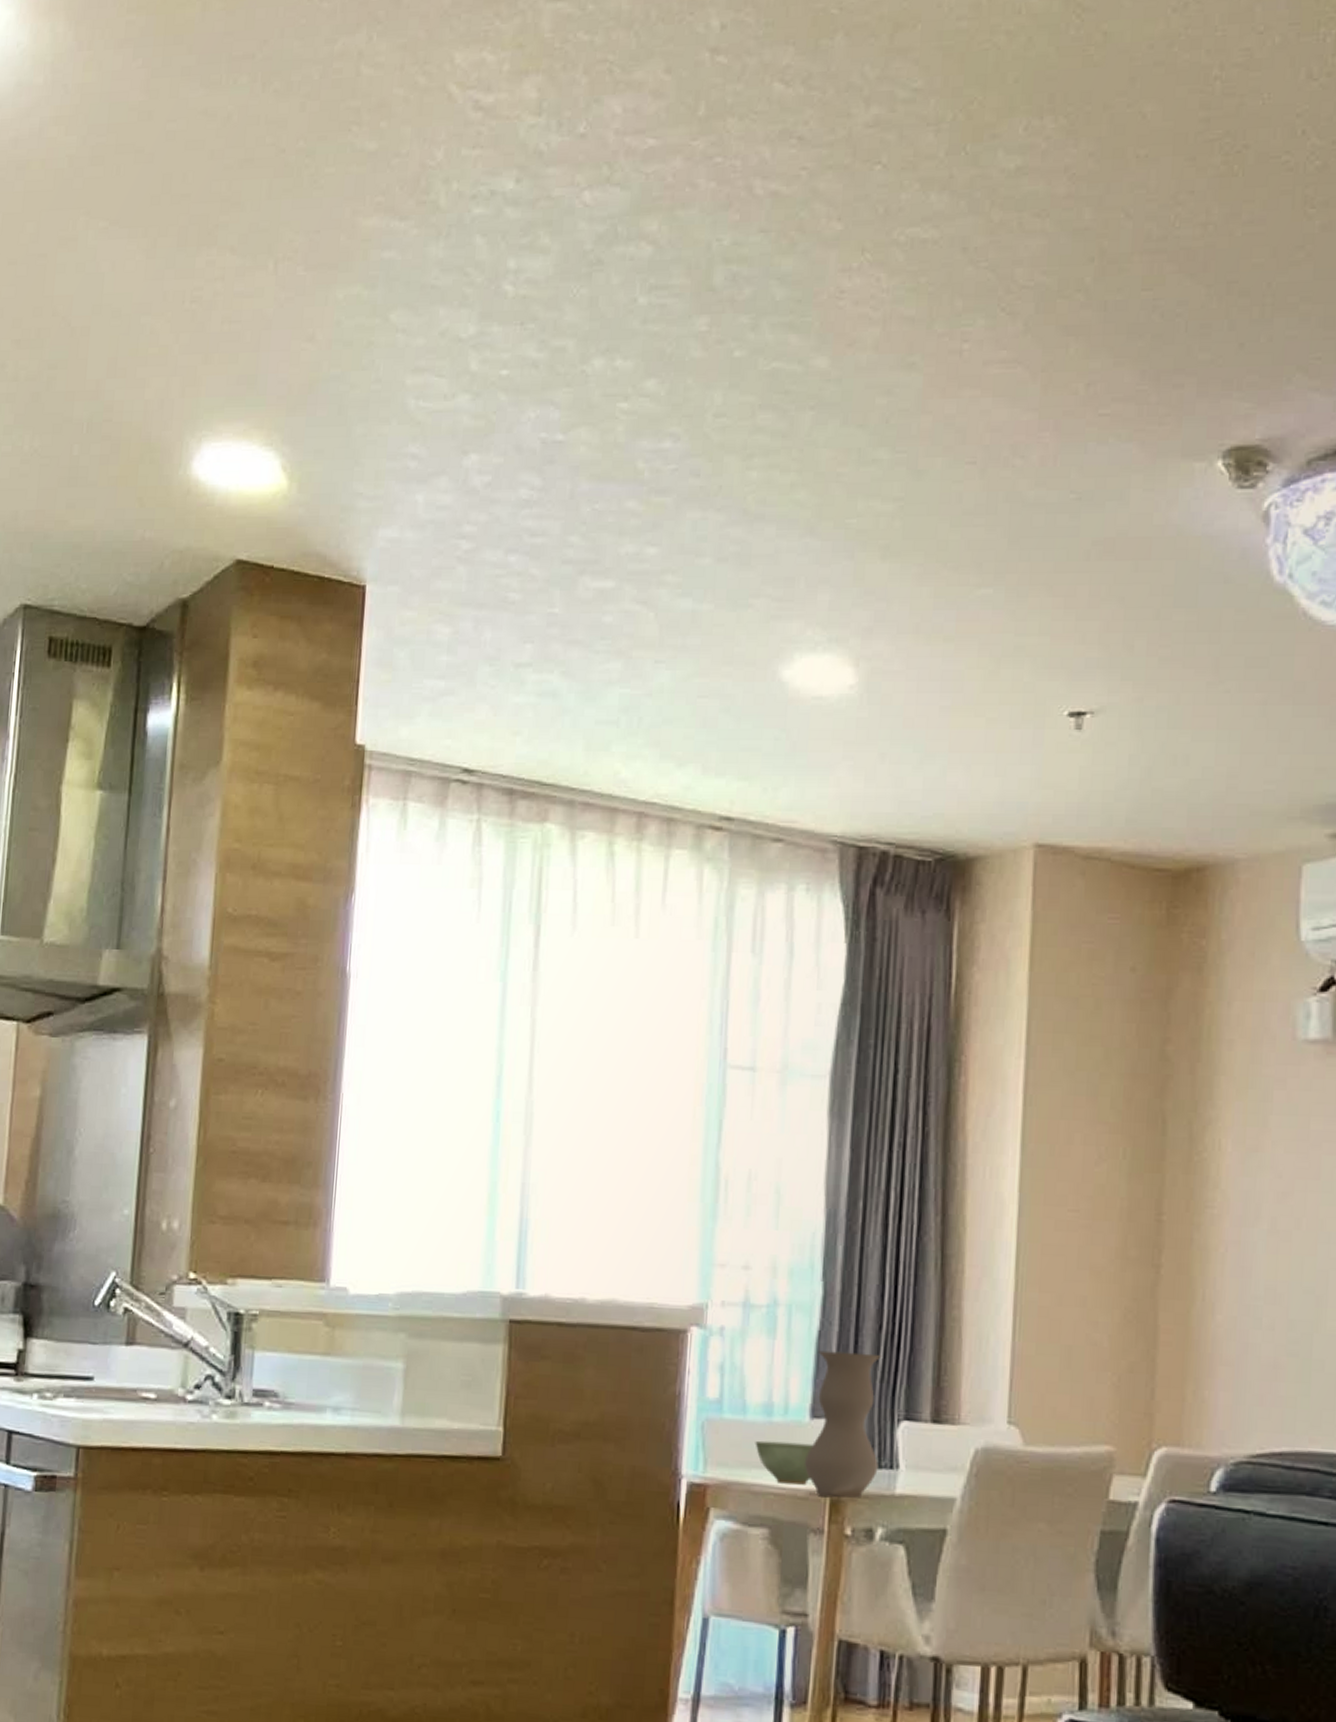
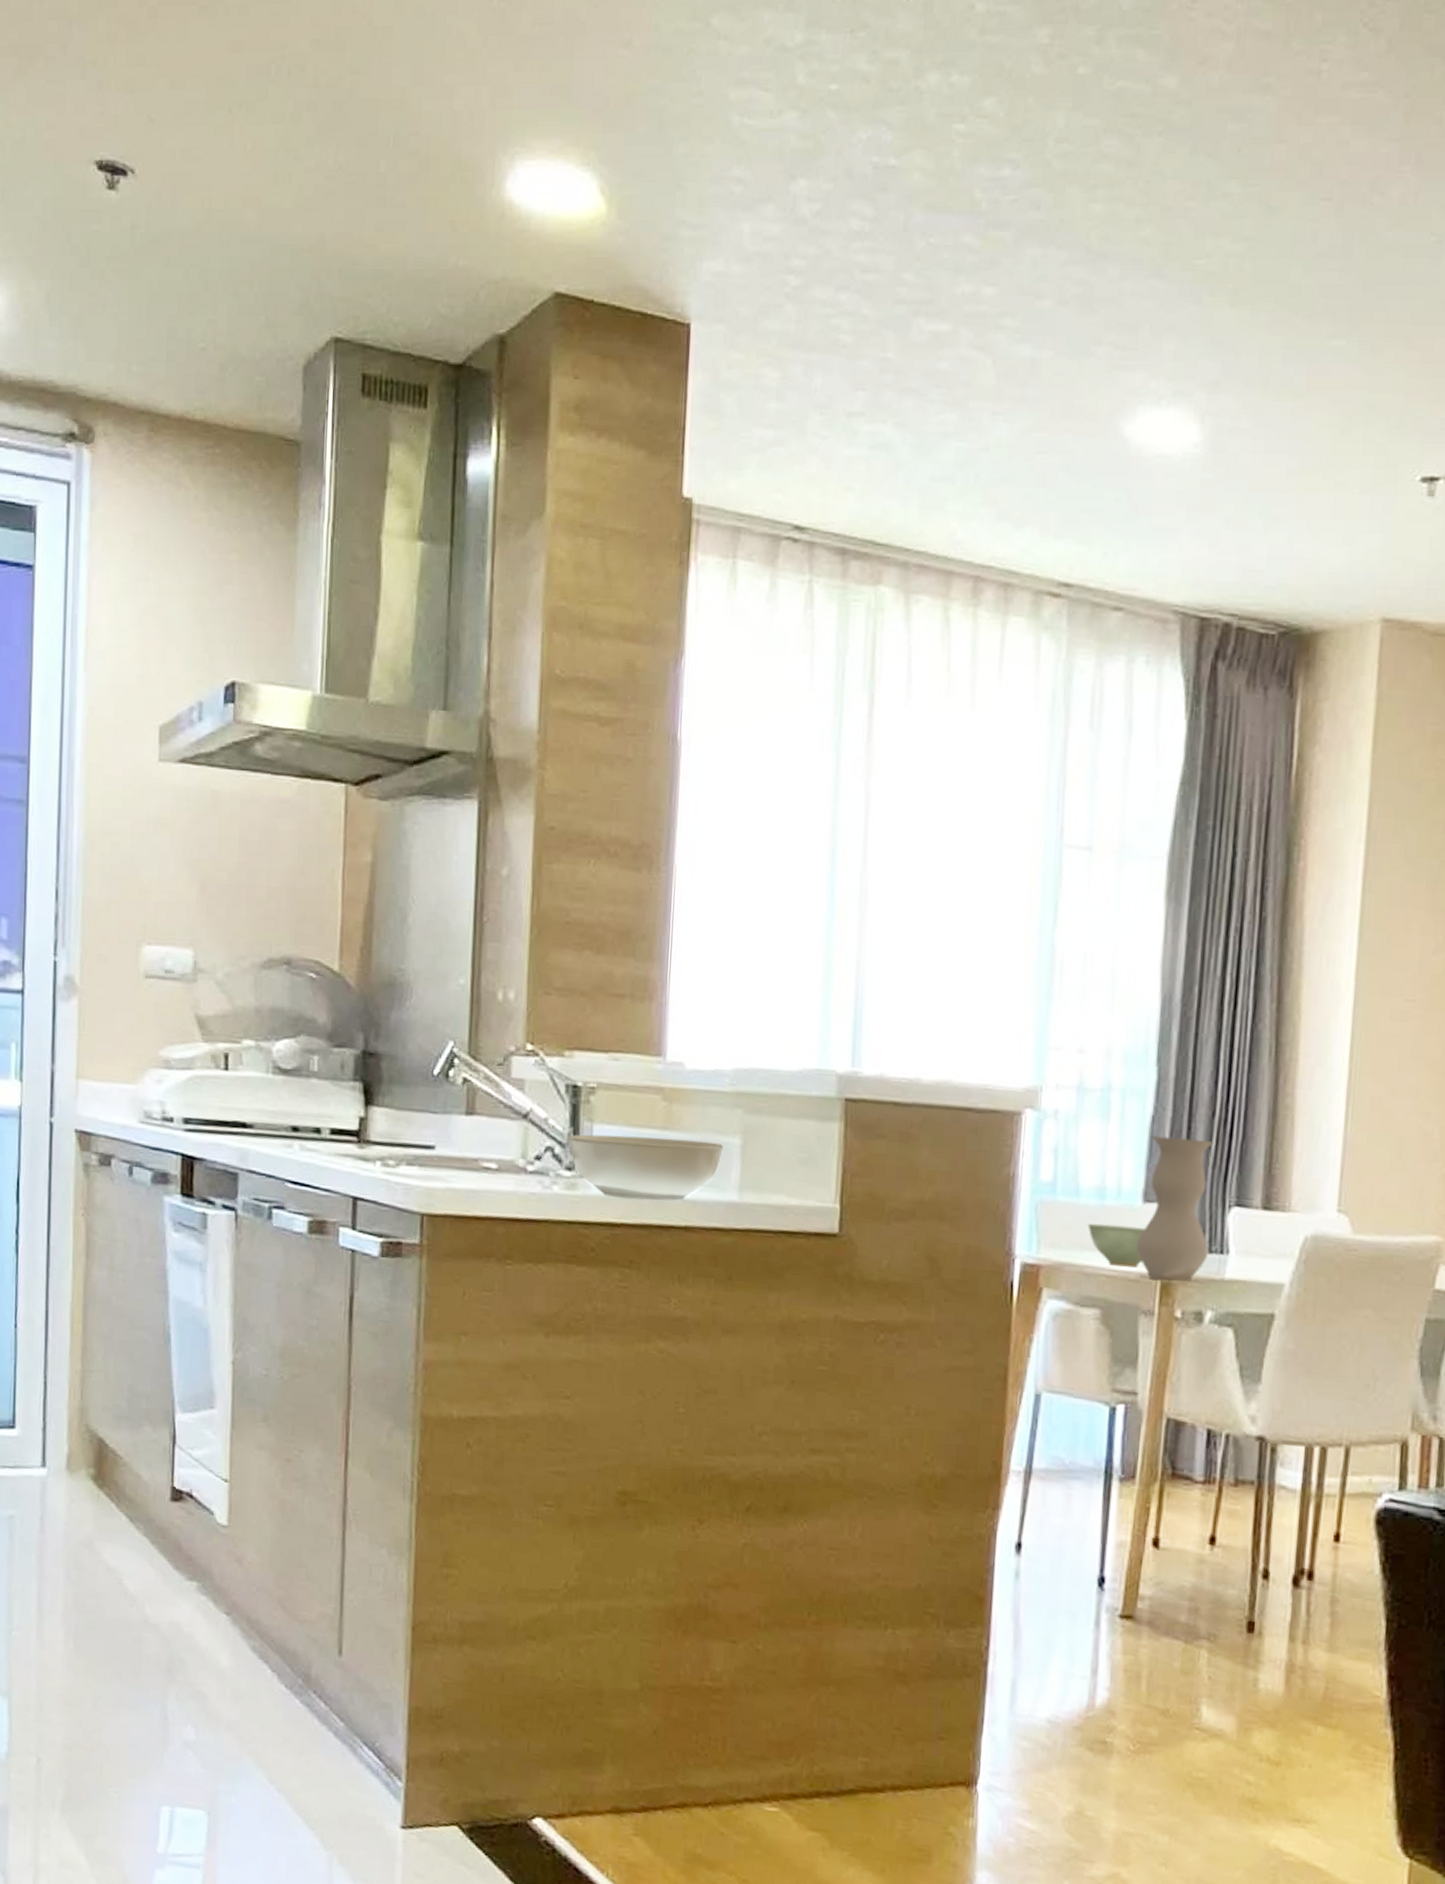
bowl: none [228,1362,386,1428] -> present [567,1134,723,1201]

